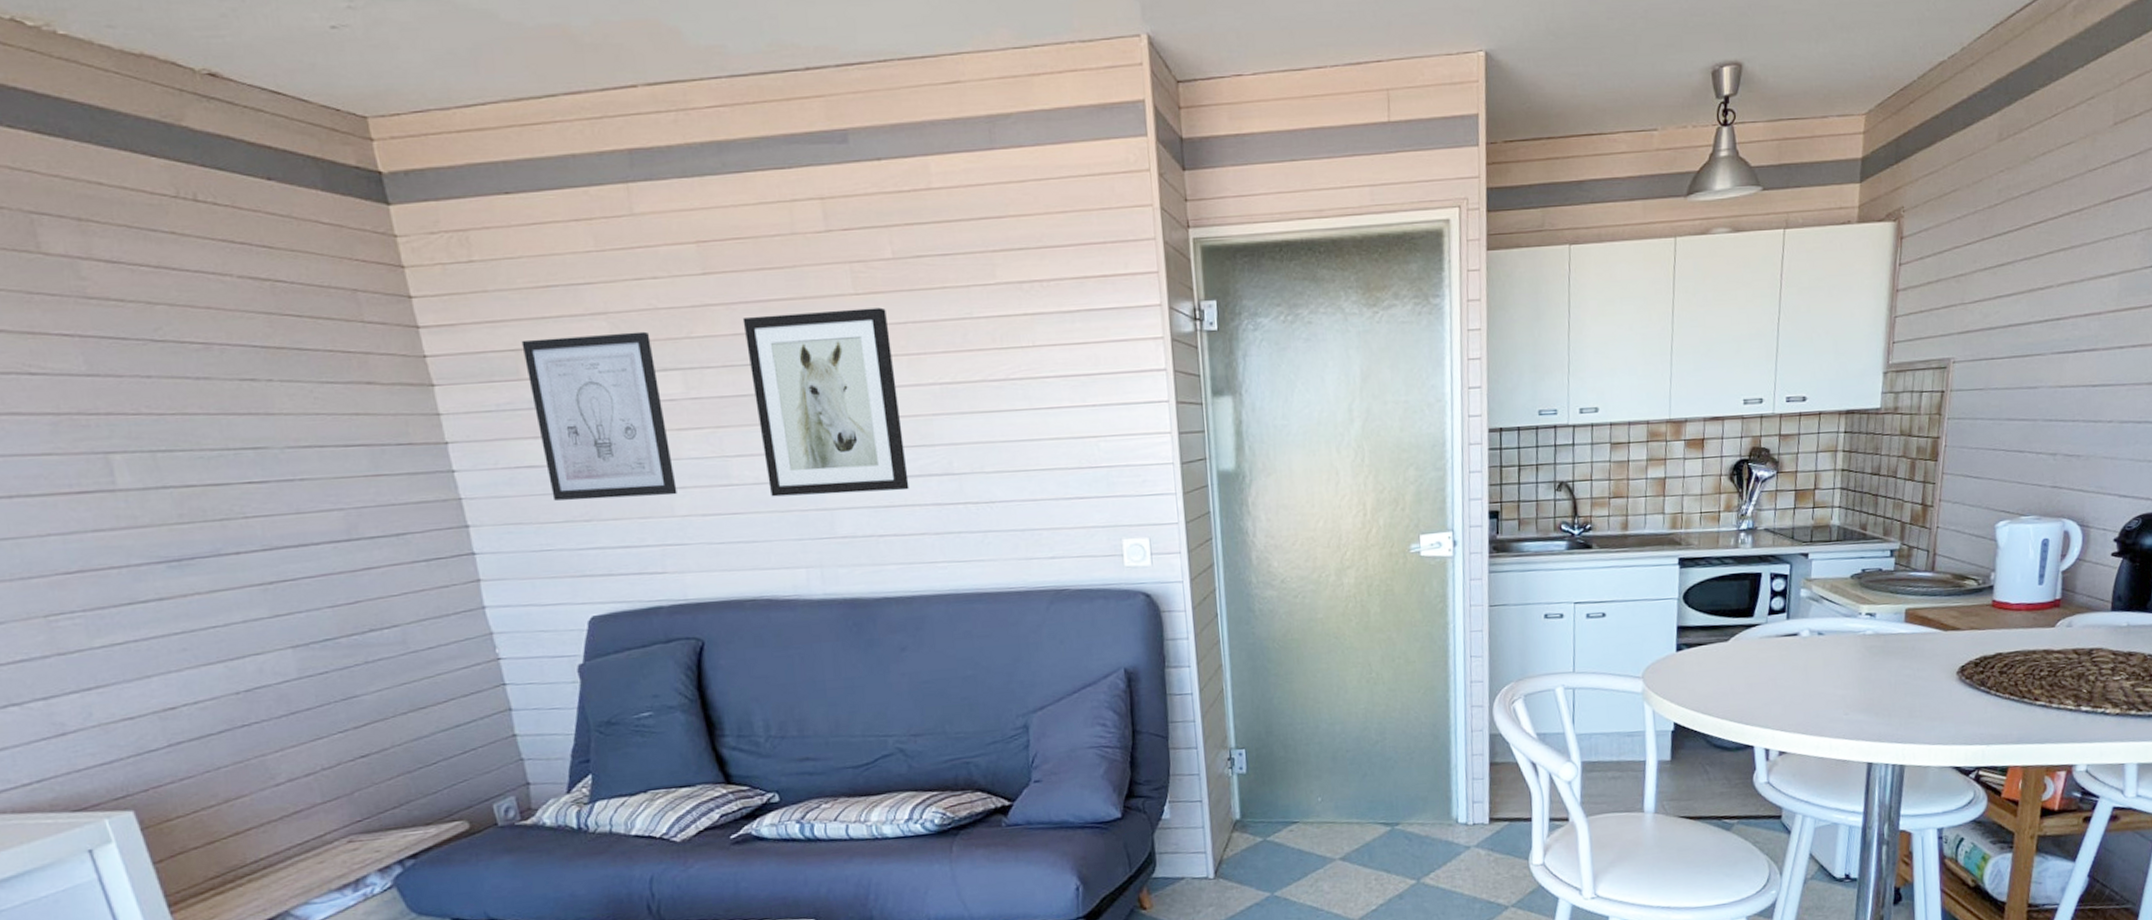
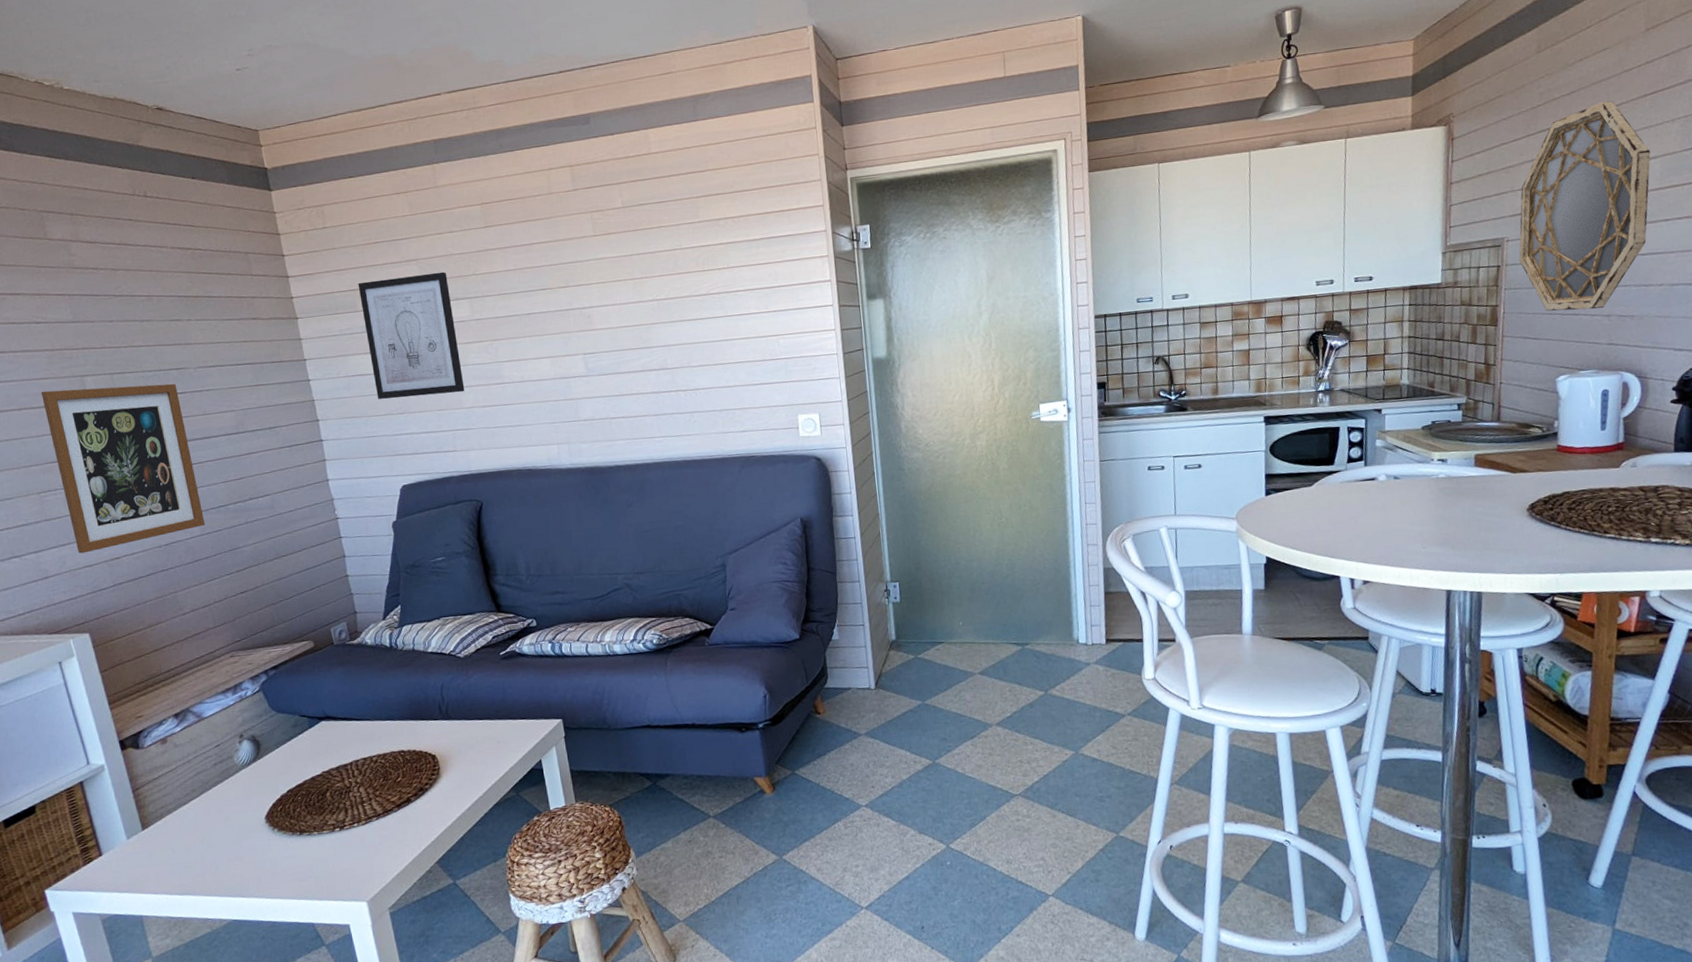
wall art: none [42,468,305,702] -> present [41,383,205,554]
wall art: present [742,307,909,497] -> none [513,244,634,391]
home mirror: none [1965,205,2109,447] -> present [1519,101,1651,311]

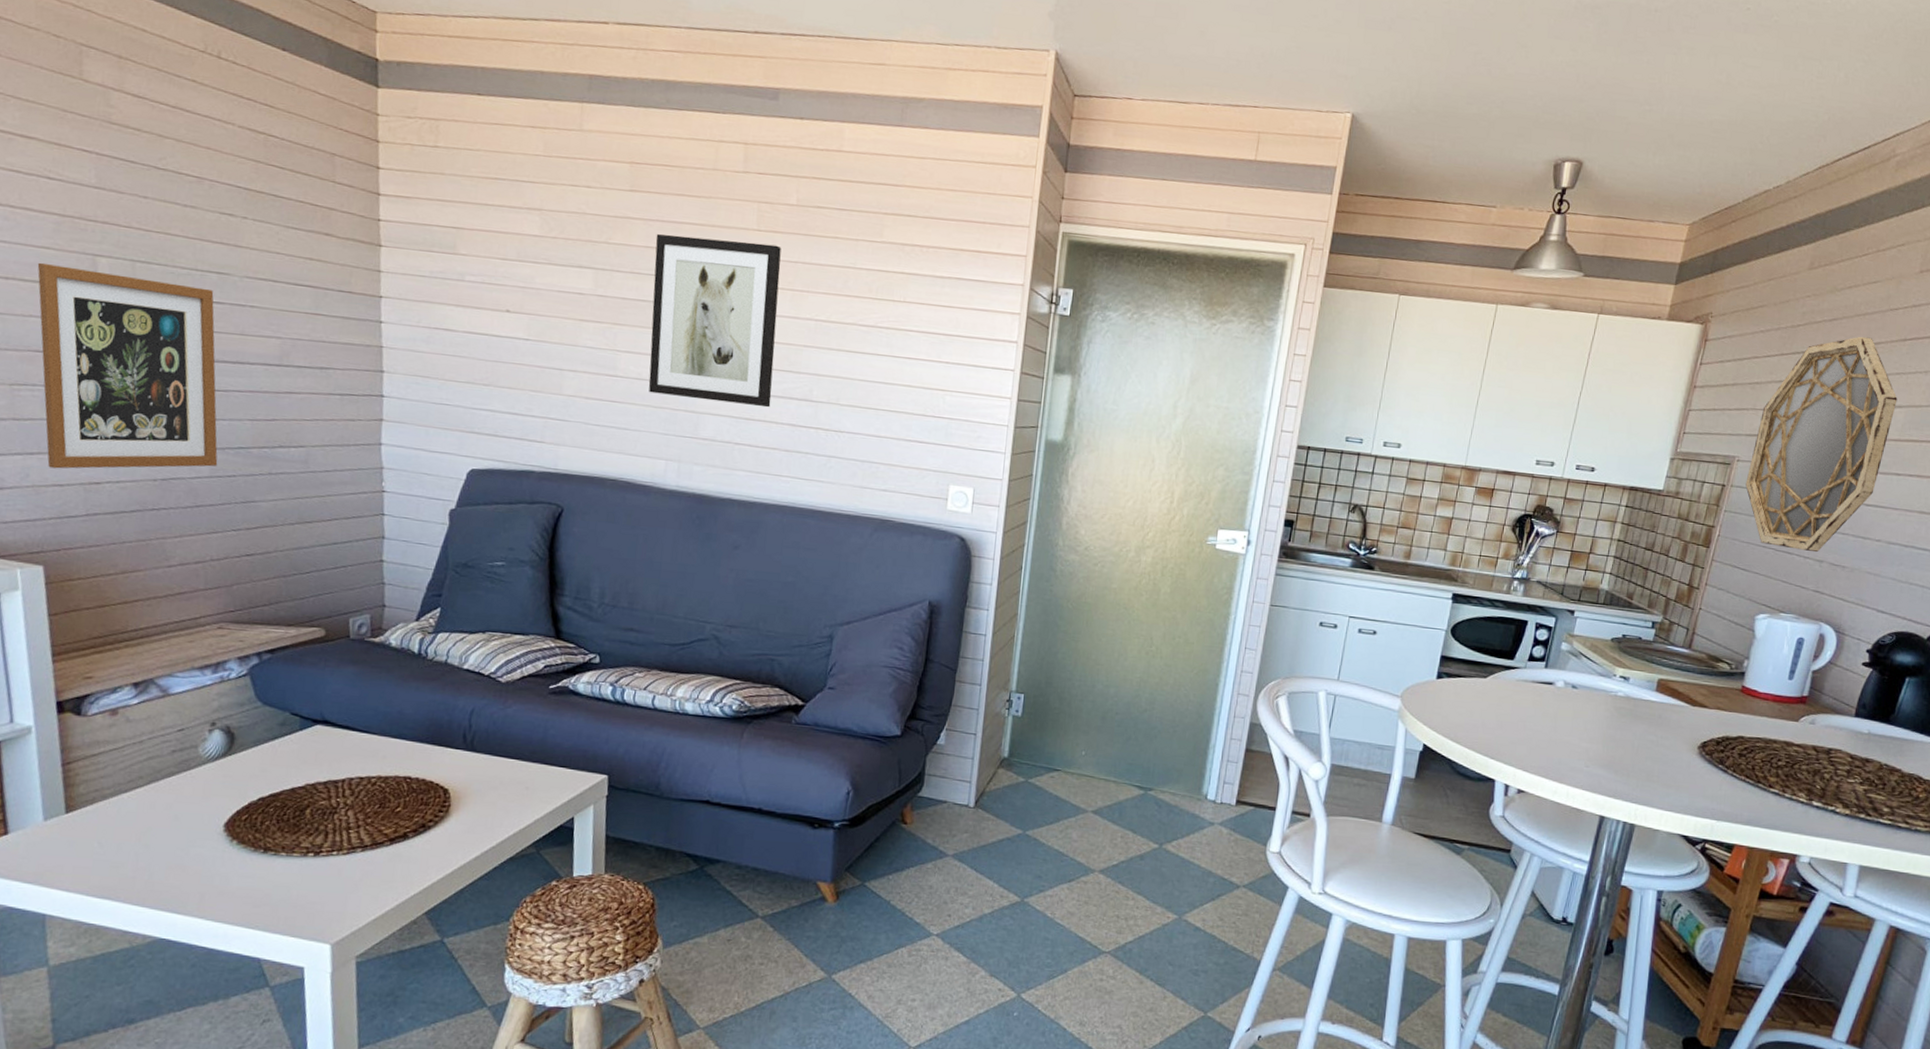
wall art: present [358,272,465,399] -> none [460,221,574,376]
wall art: none [513,244,634,391] -> present [648,234,782,408]

